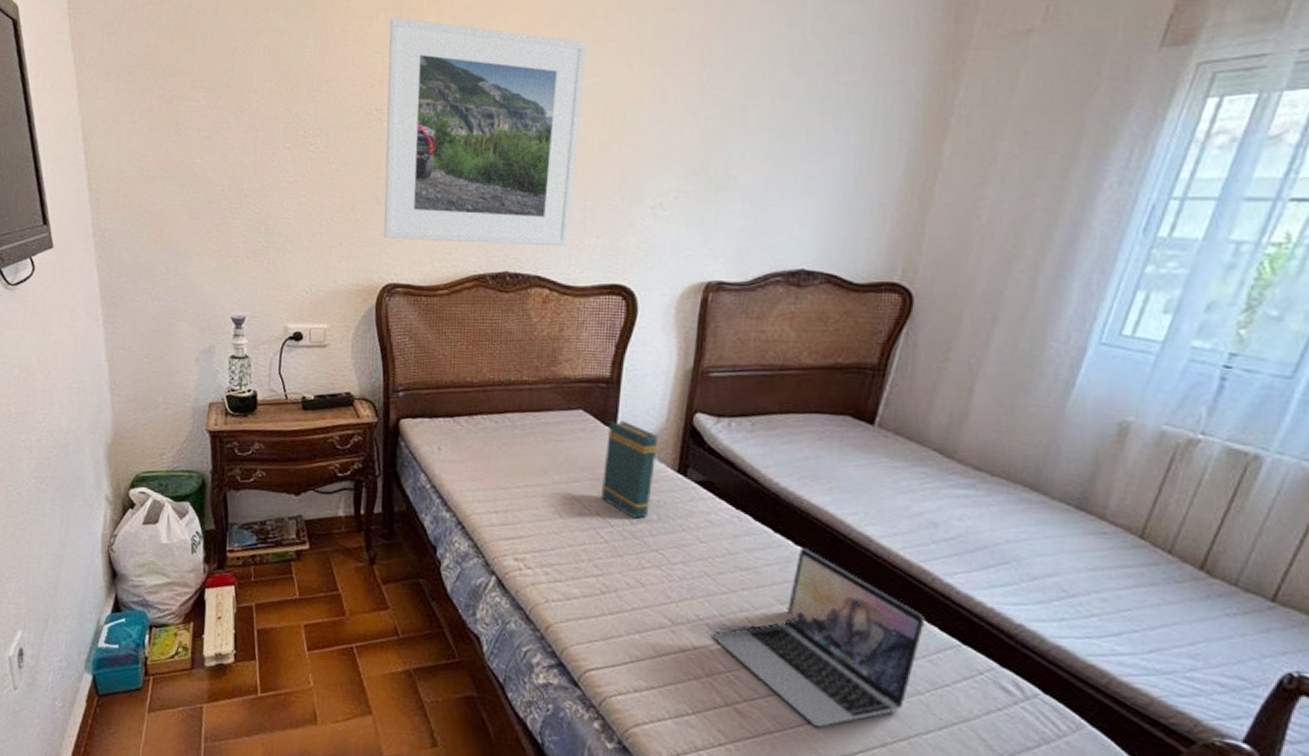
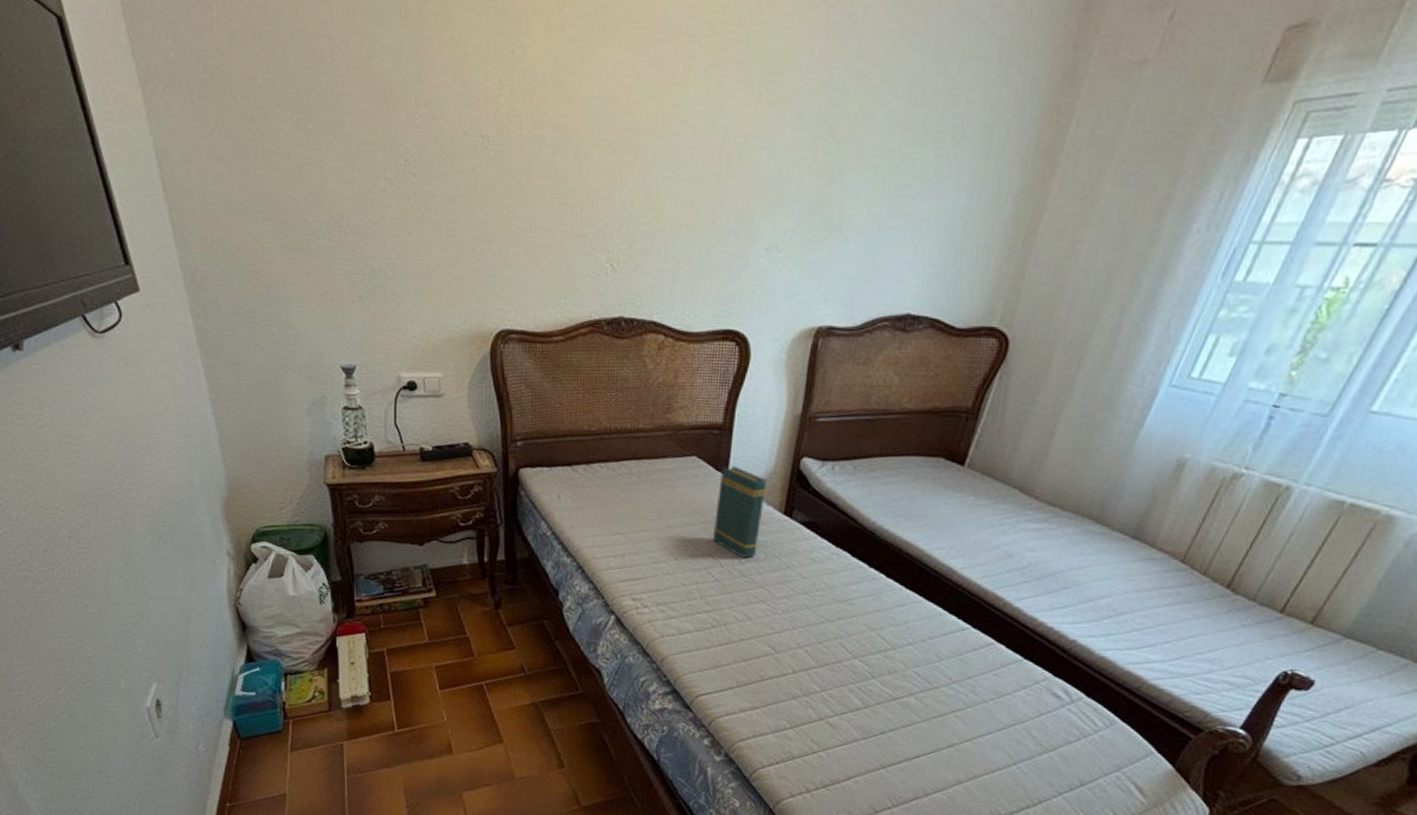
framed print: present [383,17,587,247] -> none [492,27,703,291]
laptop: present [714,547,926,728] -> none [811,579,995,734]

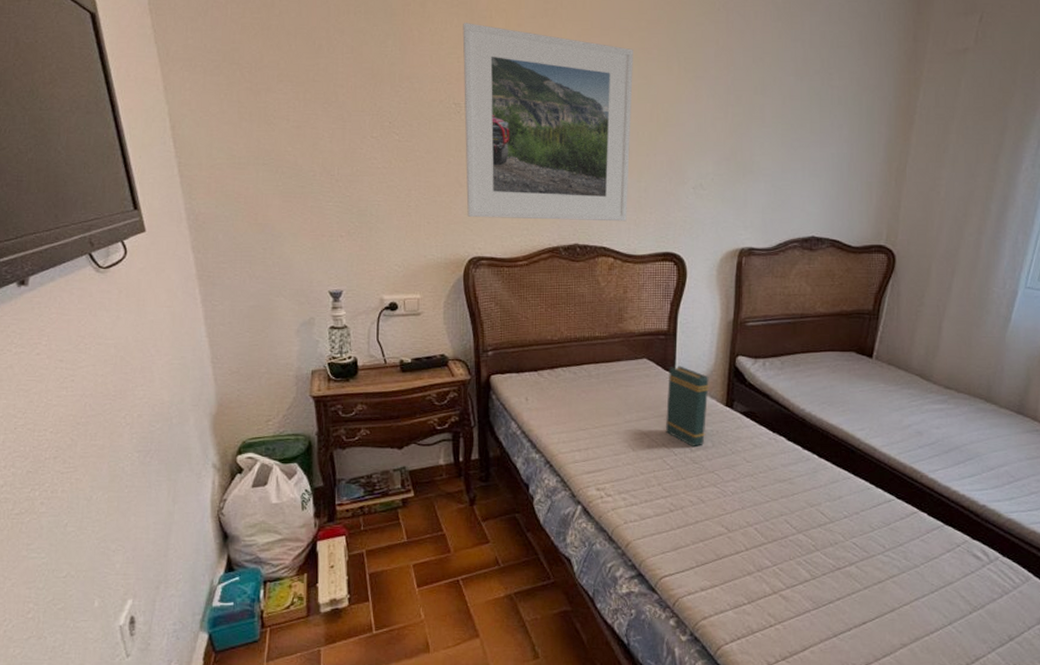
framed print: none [492,27,703,291] -> present [462,23,633,222]

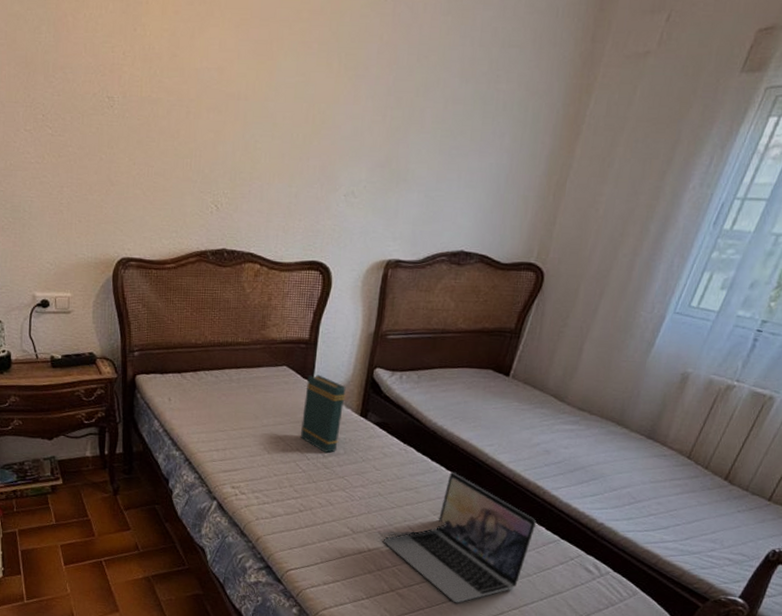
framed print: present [462,23,633,222] -> none [117,8,293,228]
laptop: none [761,459,918,602] -> present [384,471,537,603]

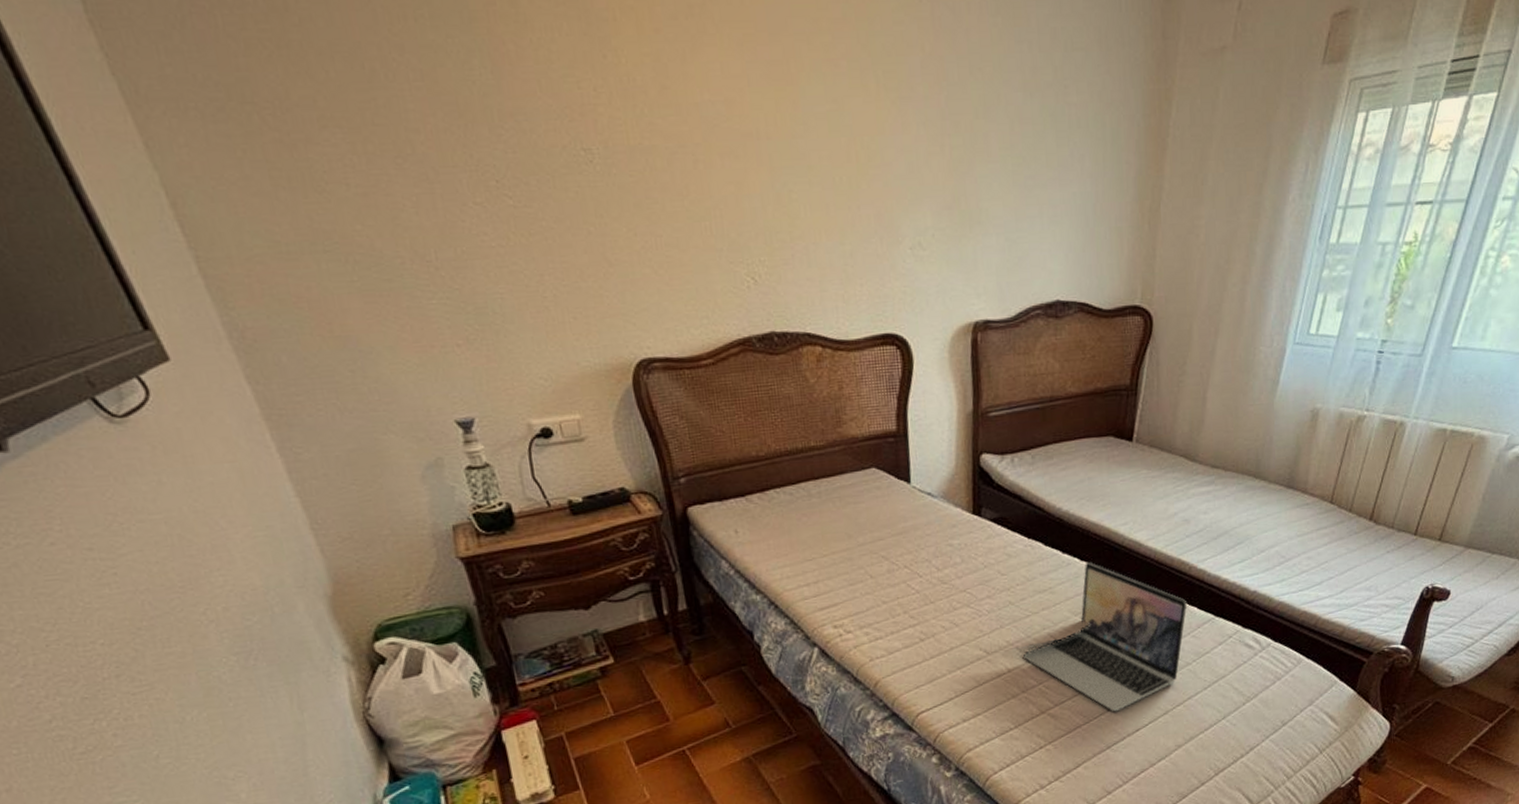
book: present [301,374,347,454] -> none [903,472,954,566]

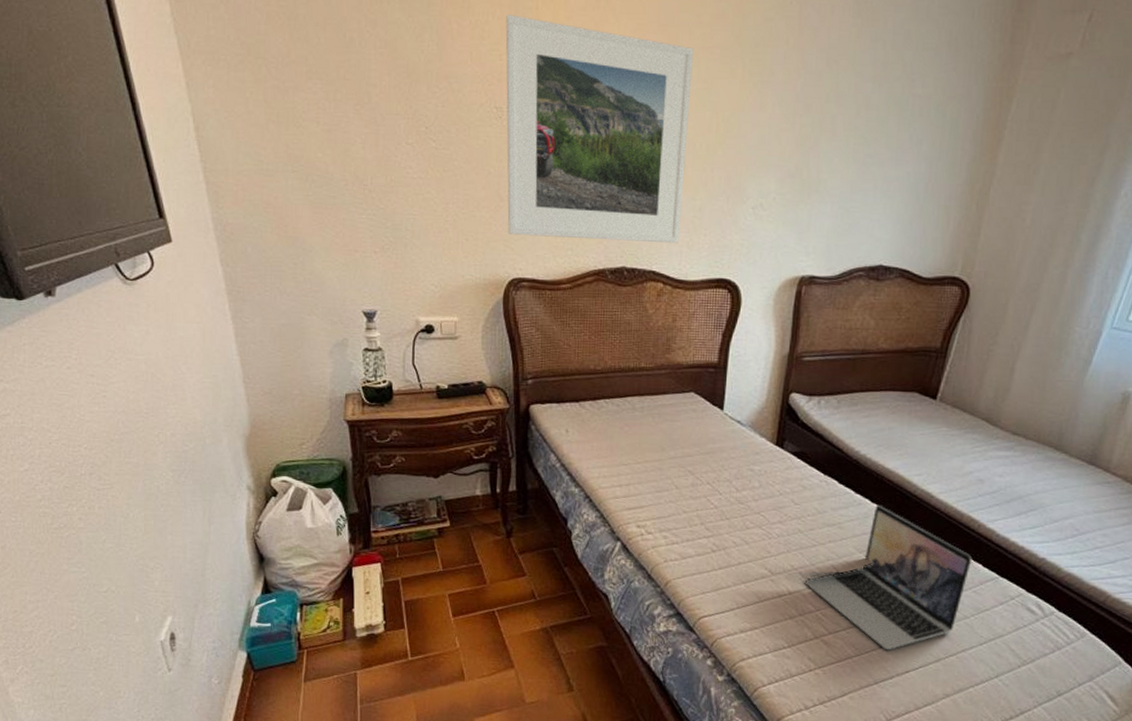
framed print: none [576,29,832,307] -> present [505,15,693,244]

